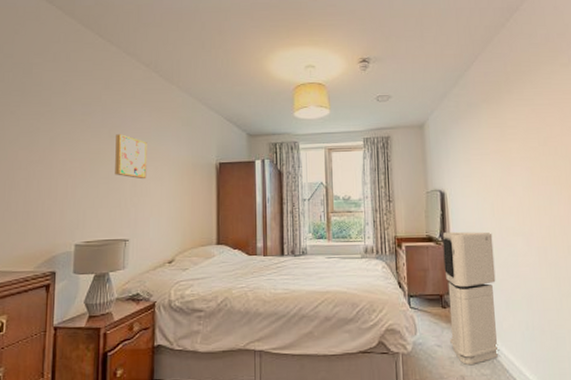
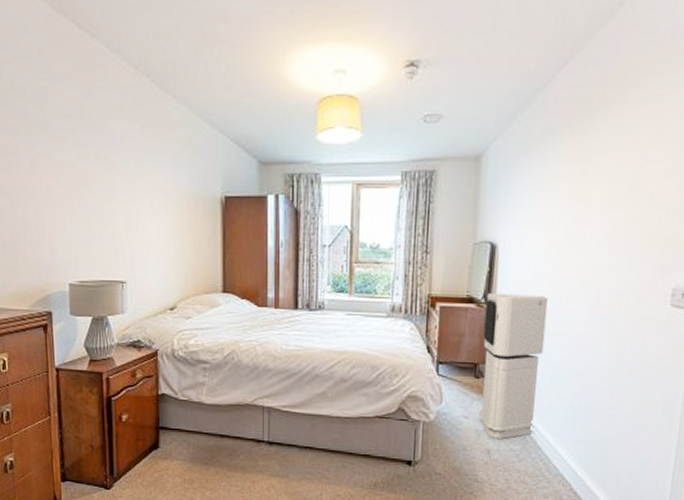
wall art: present [115,134,147,180] -> none [104,156,142,213]

